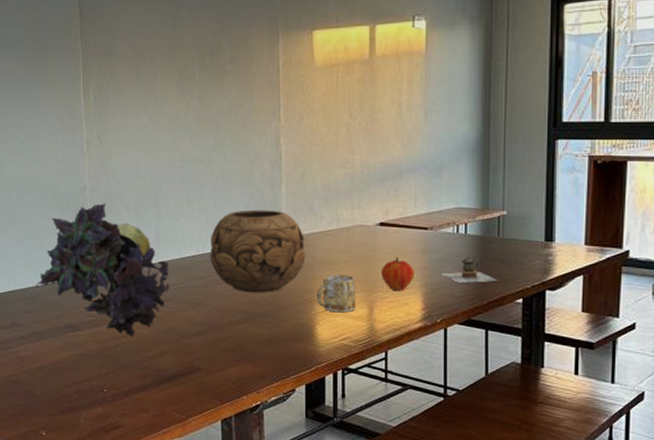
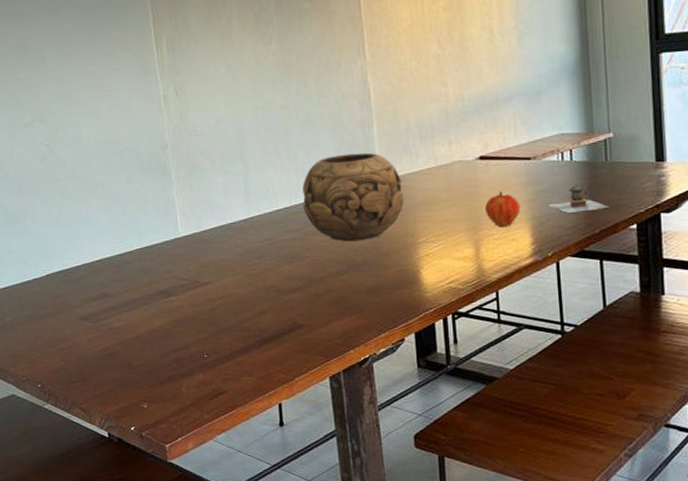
plant: present [36,202,169,337] -> none [123,159,264,298]
mug: present [317,275,355,313] -> none [419,214,461,255]

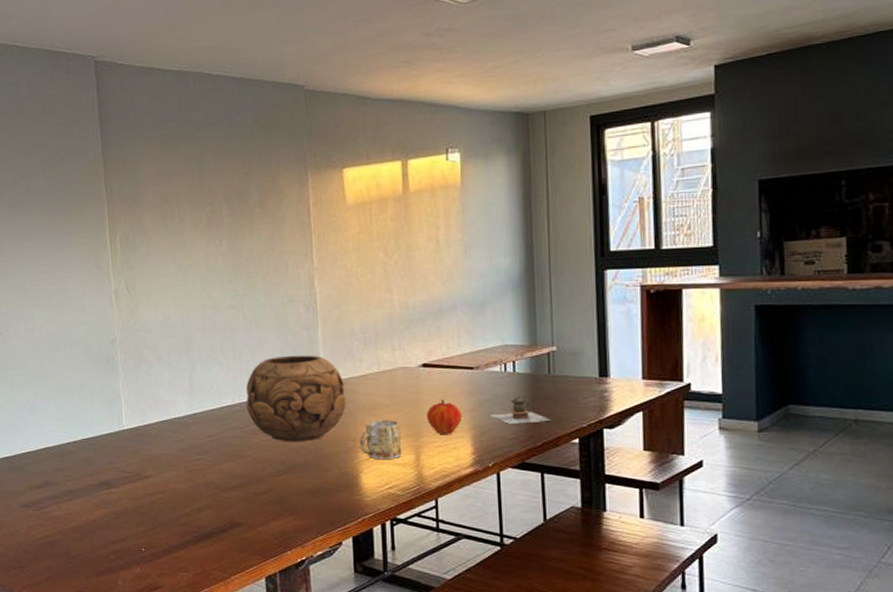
mug: none [419,214,461,255] -> present [360,420,401,460]

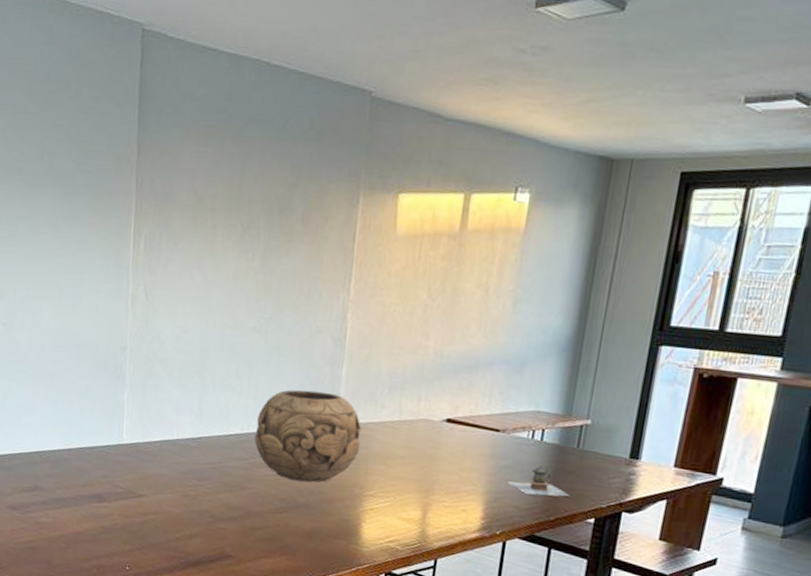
mug: present [360,420,401,460] -> none [366,470,412,513]
fruit: present [427,399,462,436] -> none [441,458,479,496]

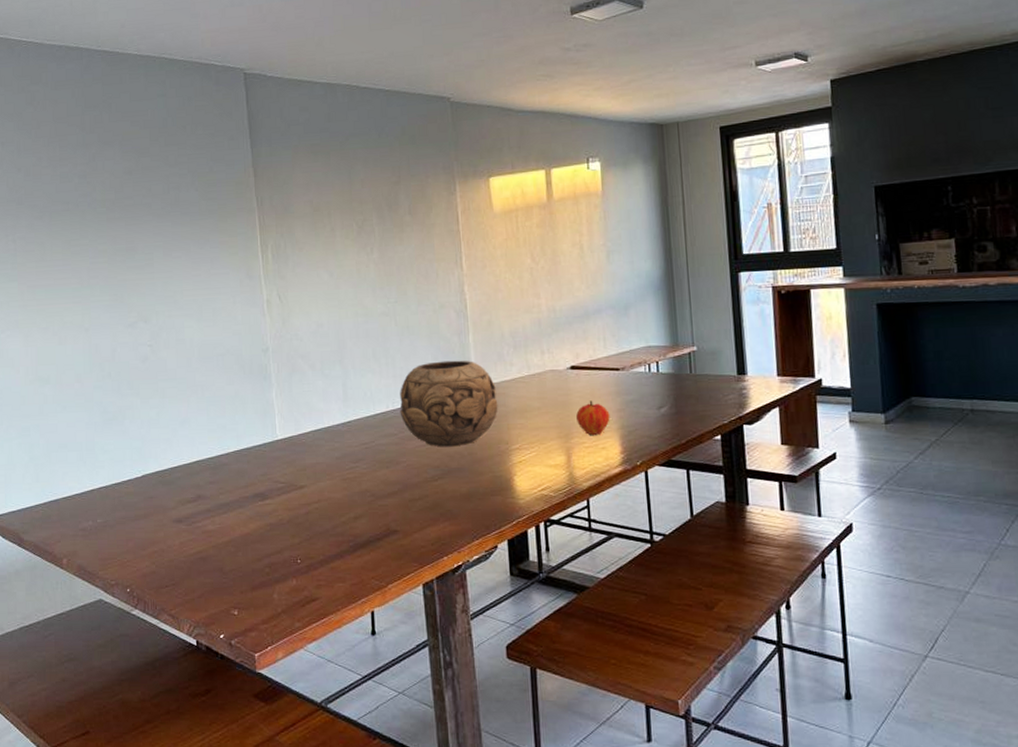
fruit: none [441,458,479,496] -> present [576,400,610,436]
teapot: present [508,465,569,497] -> none [637,395,693,424]

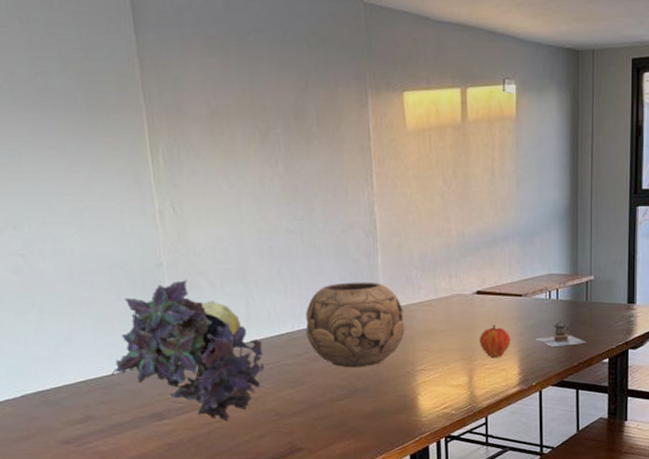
plant: none [220,362,360,502] -> present [111,279,264,421]
teapot: none [637,395,693,424] -> present [536,320,586,348]

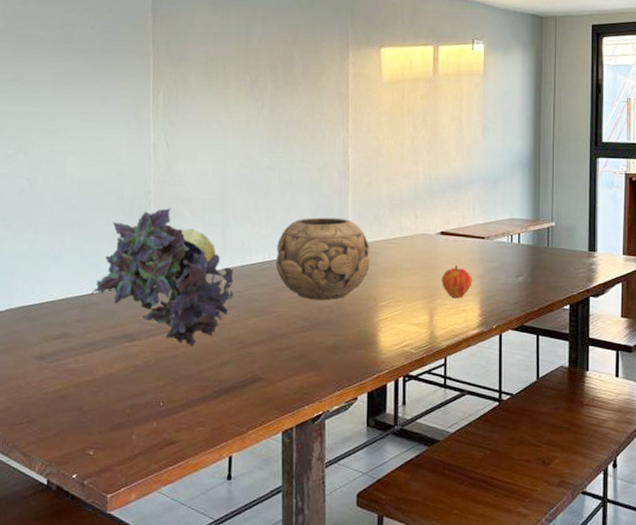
teapot: present [536,320,586,348] -> none [497,264,546,291]

